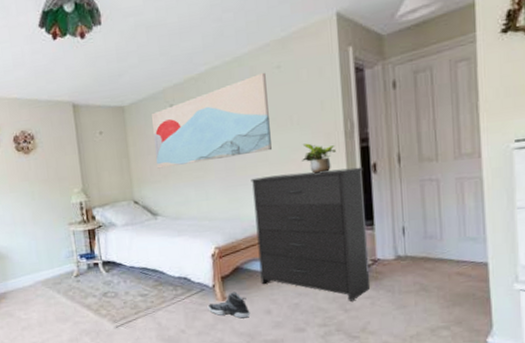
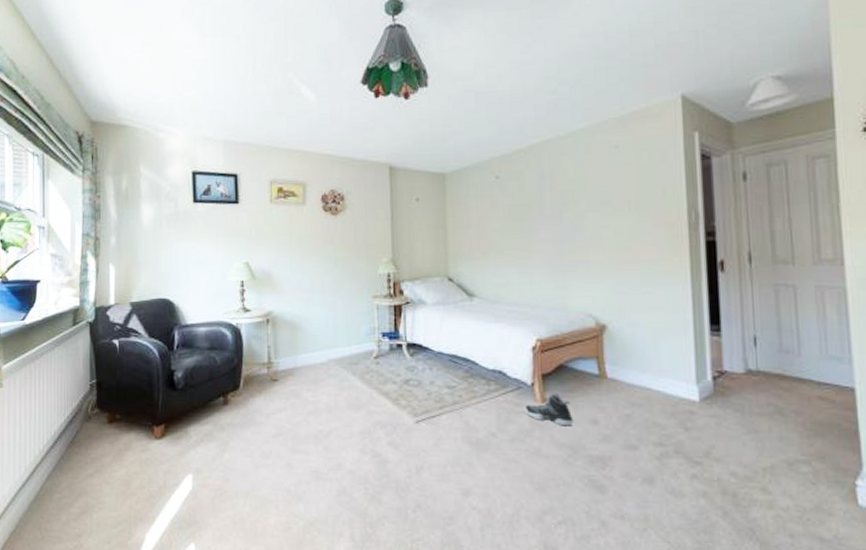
wall art: present [152,72,272,169] -> none [475,150,606,244]
dresser: present [251,166,369,302] -> none [581,263,715,419]
potted plant: present [302,143,336,174] -> none [640,231,678,266]

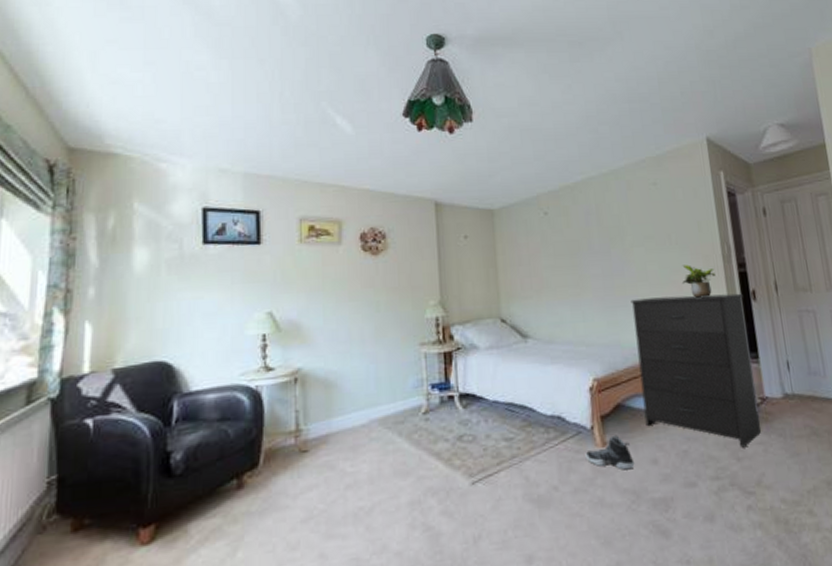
dresser: none [581,263,715,419] -> present [630,293,761,448]
potted plant: none [640,231,678,266] -> present [682,265,715,298]

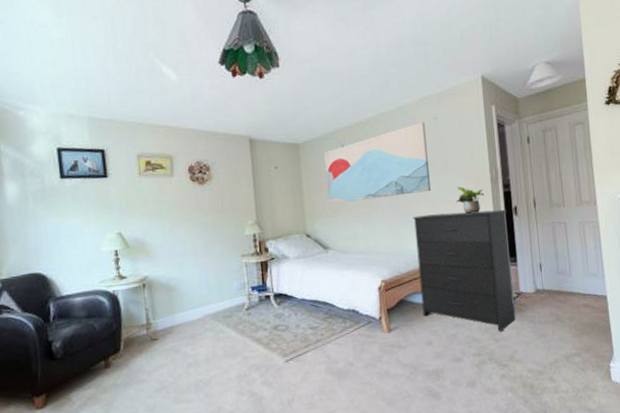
wall art: none [524,187,651,282] -> present [324,121,431,204]
sneaker: present [585,435,635,470] -> none [374,323,414,350]

